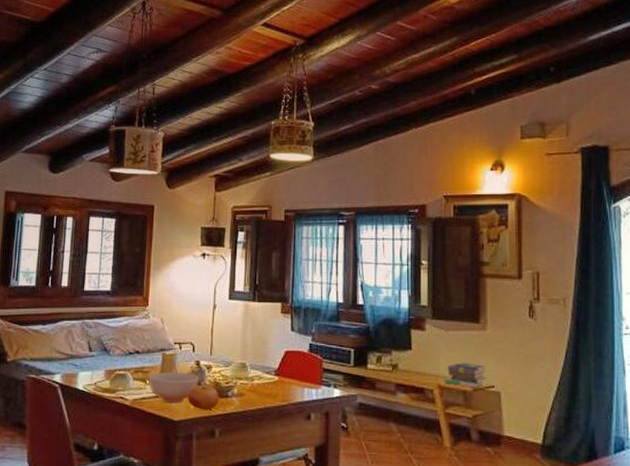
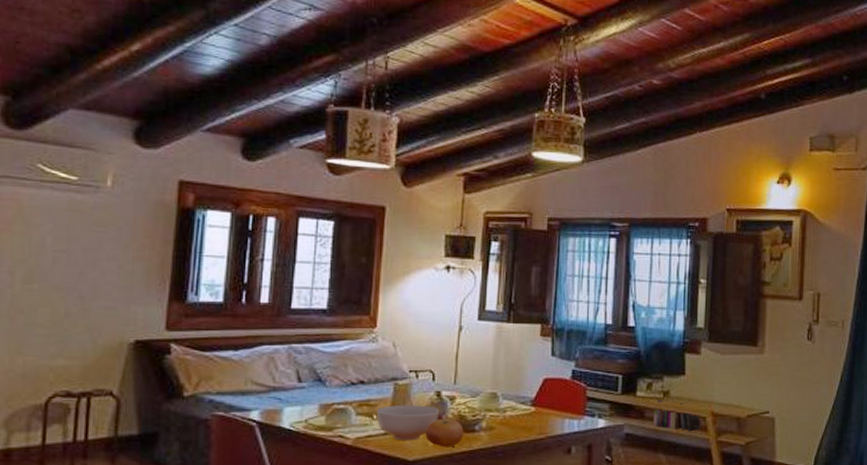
books: none [384,372,428,403] -> present [653,399,700,432]
books: present [445,362,487,389] -> none [719,388,762,415]

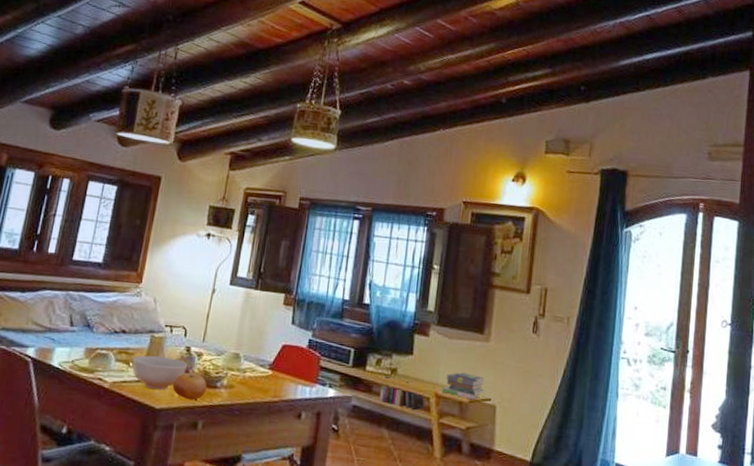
books: none [719,388,762,415] -> present [442,372,485,400]

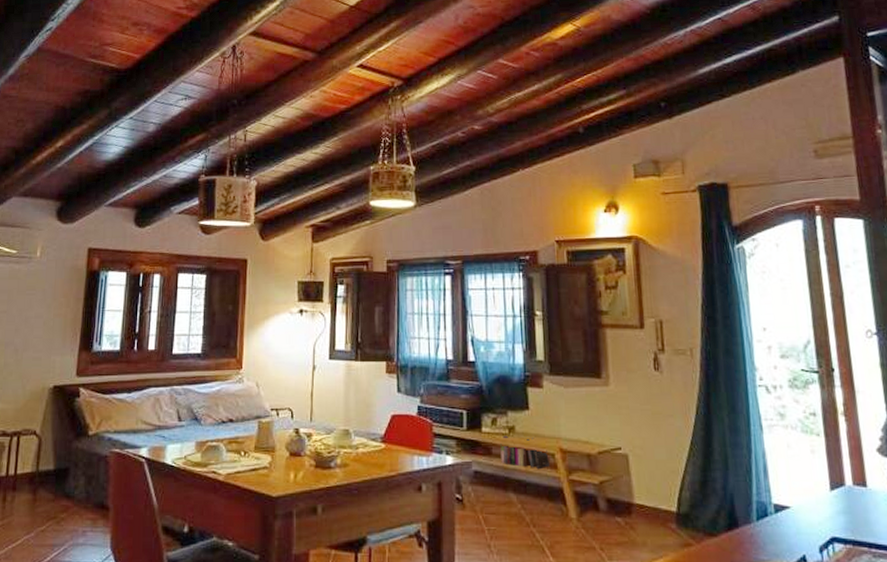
bowl: present [132,355,188,390] -> none [243,442,299,477]
fruit: present [172,372,207,400] -> none [286,455,321,484]
books: present [442,372,485,400] -> none [567,422,613,451]

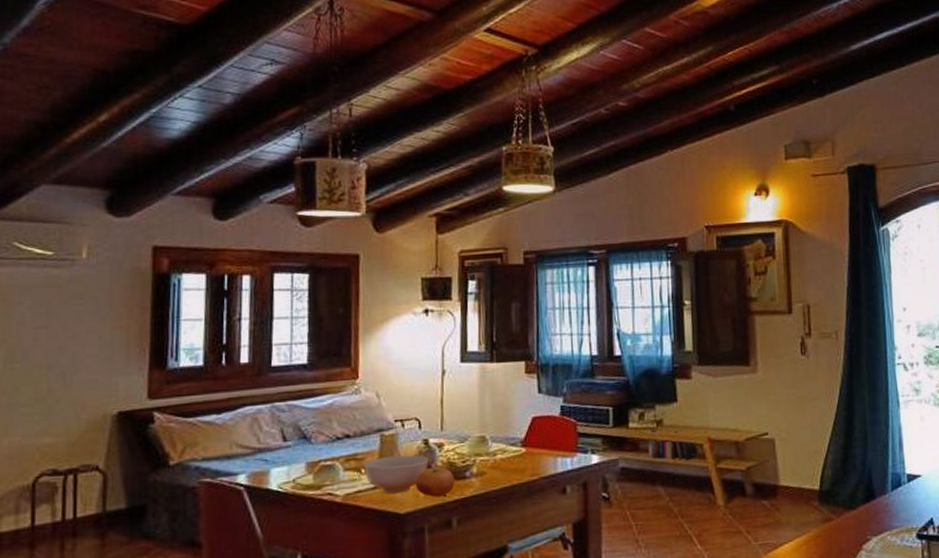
bowl: none [243,442,299,477] -> present [364,455,429,494]
fruit: none [286,455,321,484] -> present [415,467,455,498]

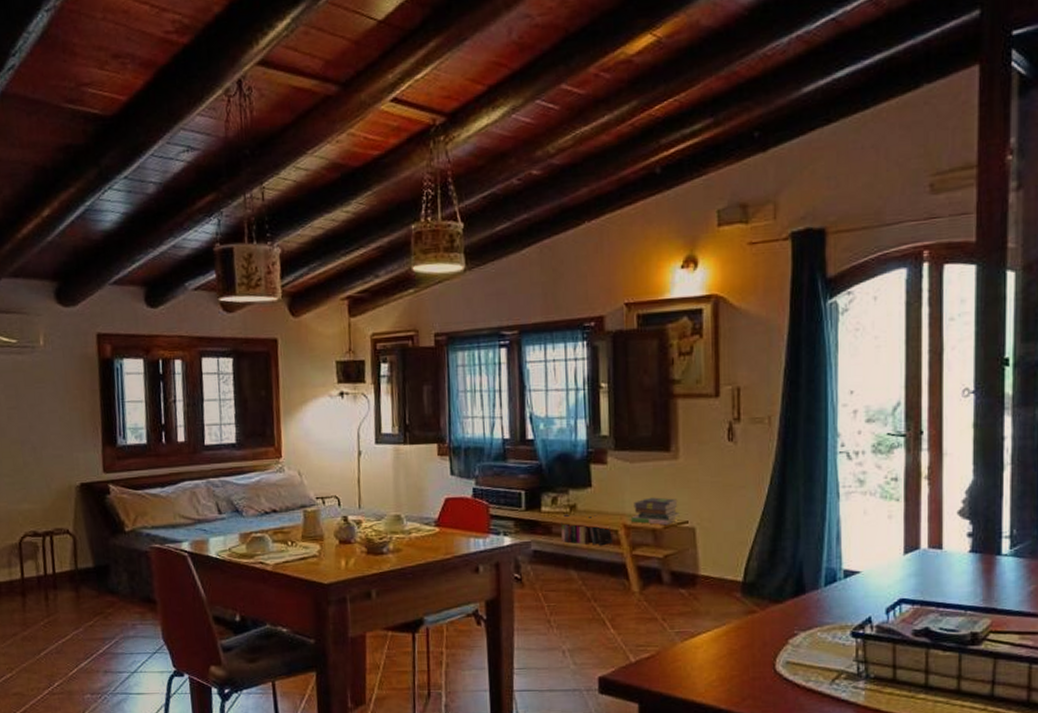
bowl: present [364,455,429,494] -> none [290,530,349,565]
fruit: present [415,467,455,498] -> none [337,542,373,570]
books: none [715,410,760,438] -> present [631,497,680,526]

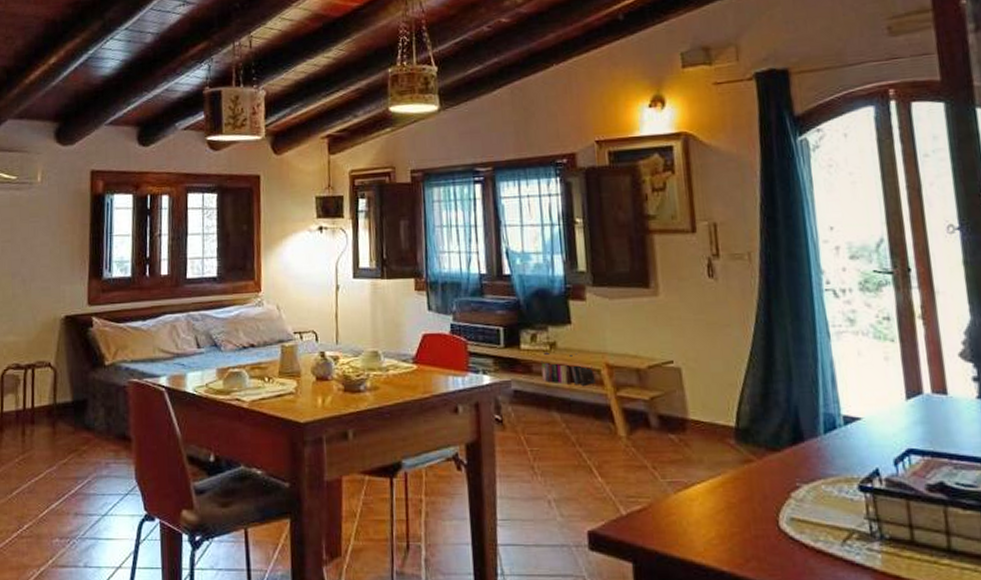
books: present [631,497,680,526] -> none [613,335,664,365]

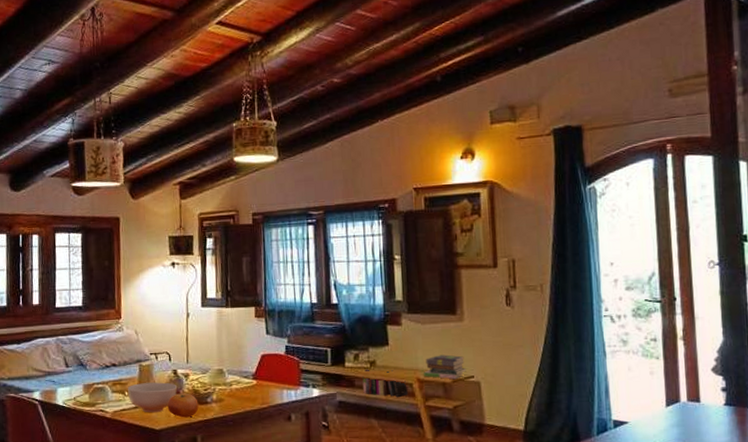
bowl: none [267,366,326,403] -> present [127,382,178,413]
fruit: none [313,379,350,409] -> present [167,393,199,418]
books: none [613,335,664,365] -> present [424,354,466,380]

